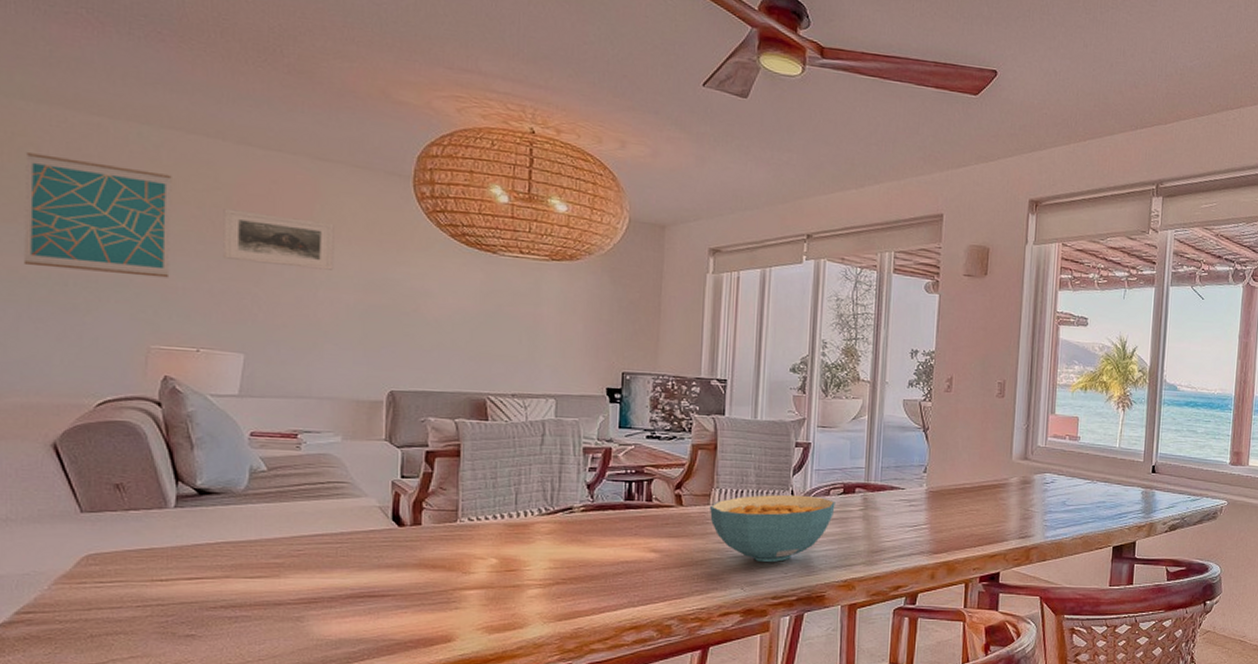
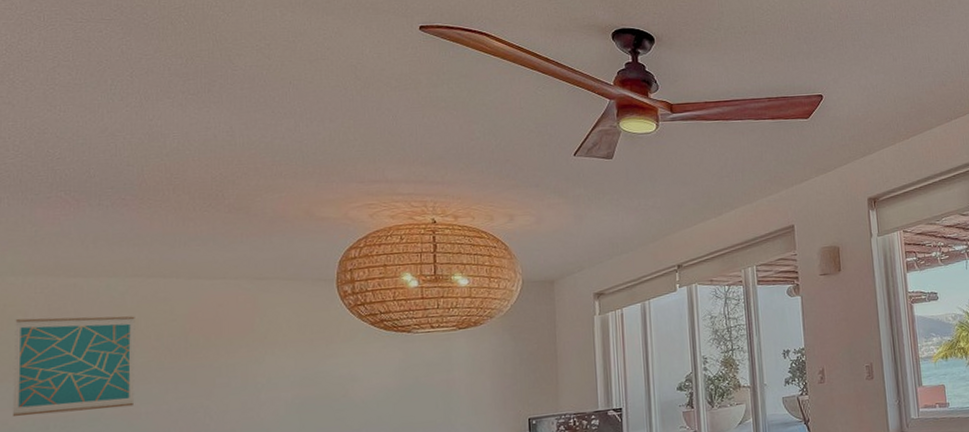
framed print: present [223,209,334,270] -> none [178,332,273,380]

